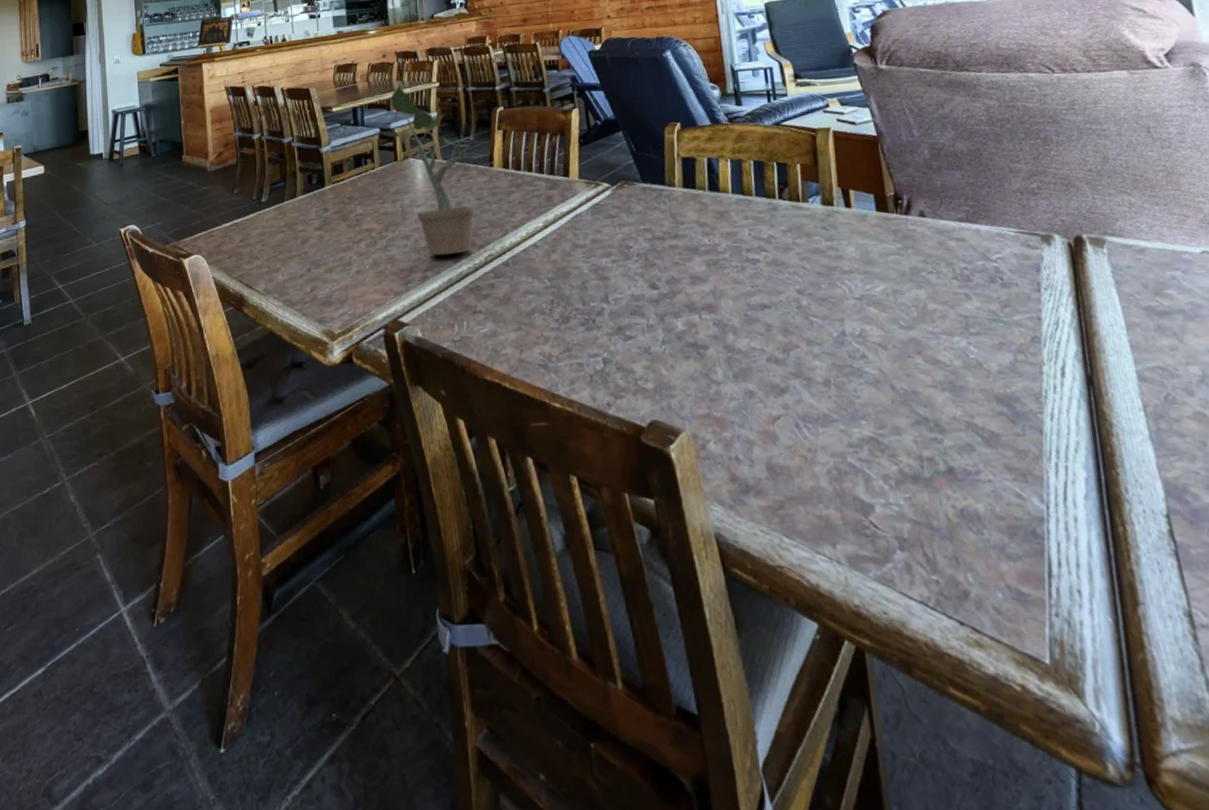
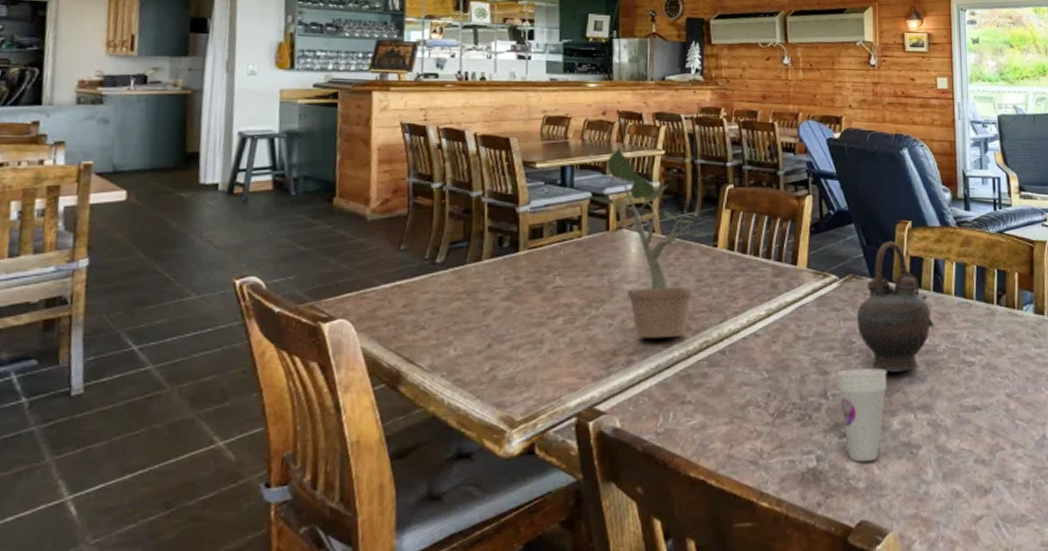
cup: none [617,271,668,364] -> present [837,368,887,462]
teapot: none [631,144,713,275] -> present [856,241,935,373]

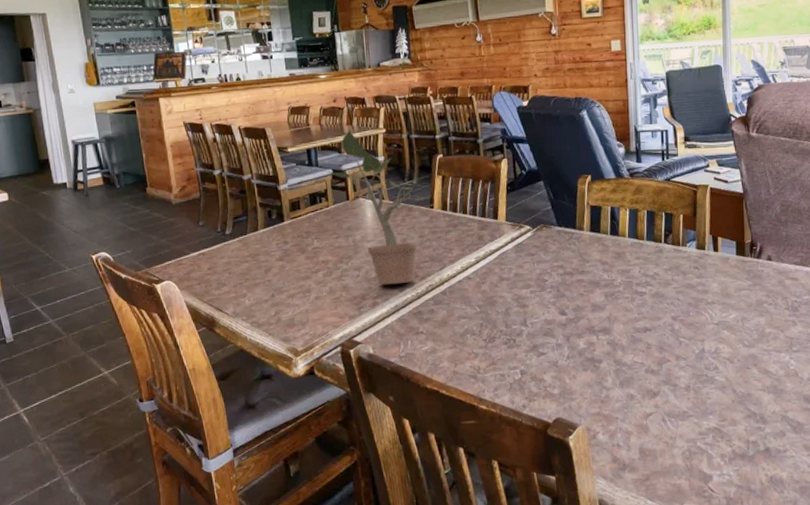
cup: present [837,368,887,462] -> none [534,301,574,374]
teapot: present [856,241,935,373] -> none [547,194,612,304]

